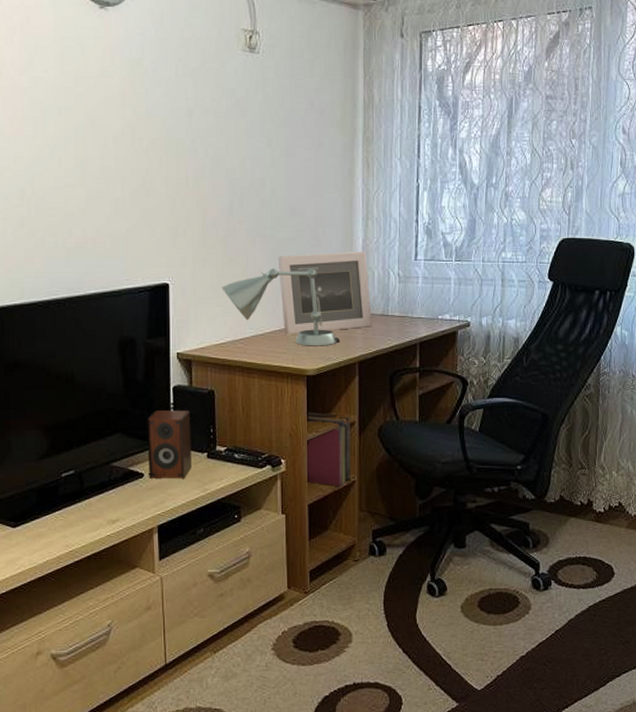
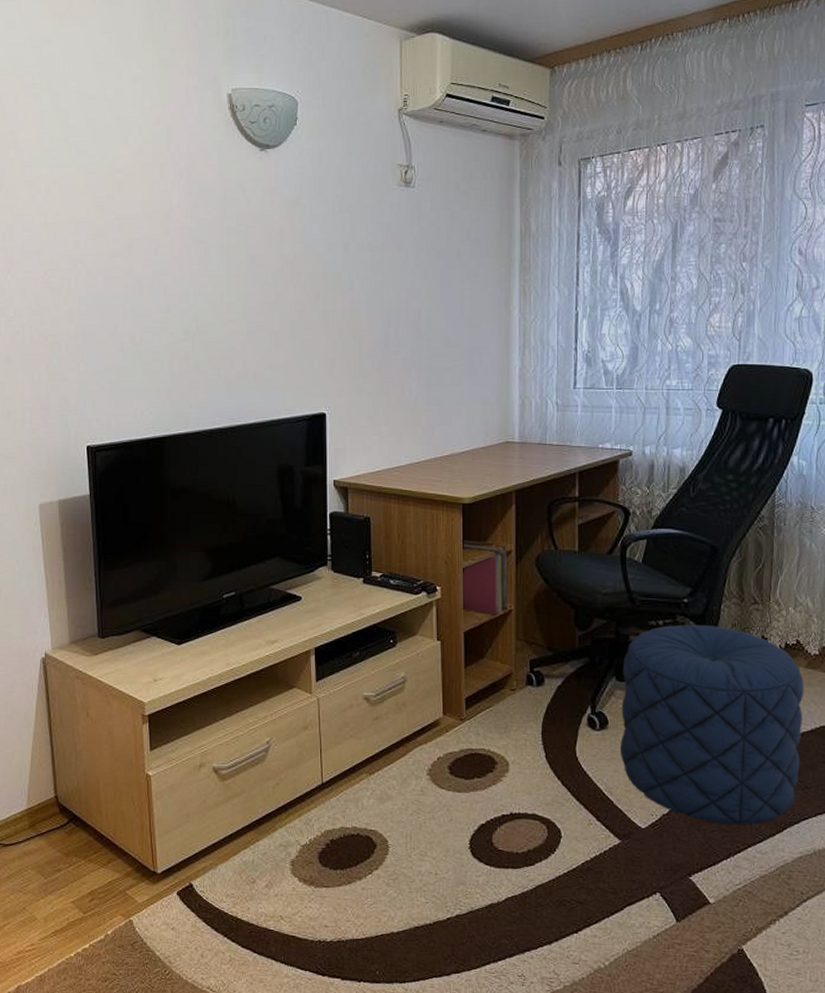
speaker: present [147,410,191,479] -> none [305,536,348,603]
desk lamp: present [222,267,340,347] -> none [377,396,496,475]
picture frame: present [277,251,373,335] -> none [433,379,530,464]
pouf: none [458,490,625,682] -> present [620,624,804,825]

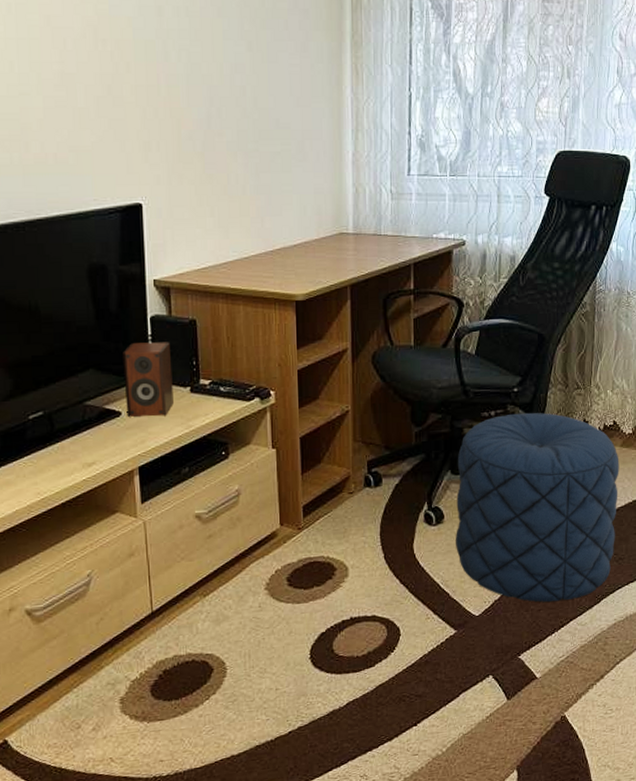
speaker: none [305,536,348,603] -> present [123,342,173,417]
books: present [461,539,509,615] -> none [295,339,345,418]

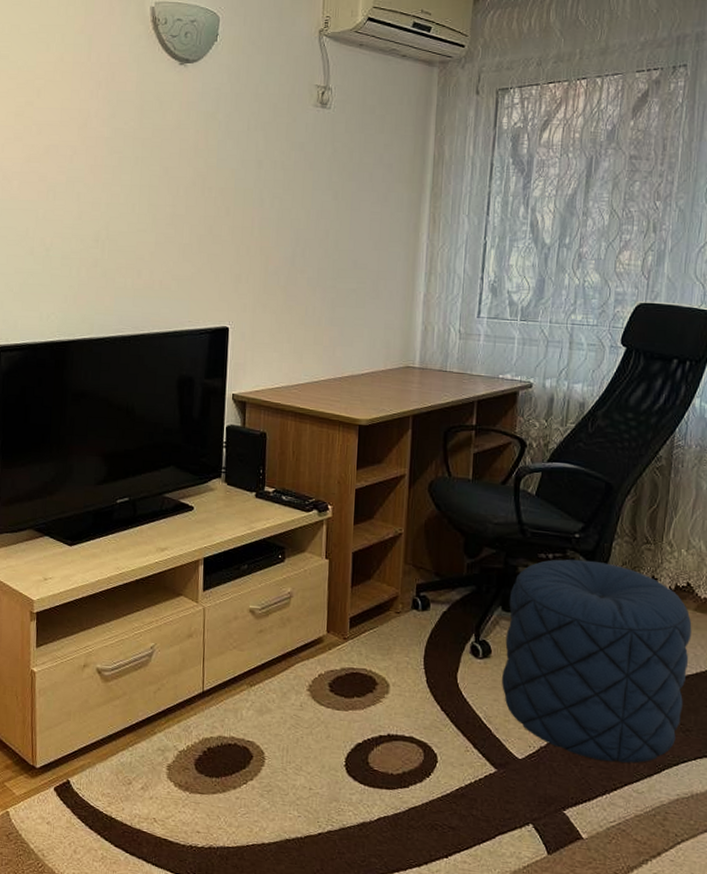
speaker: present [123,342,173,417] -> none [198,448,242,516]

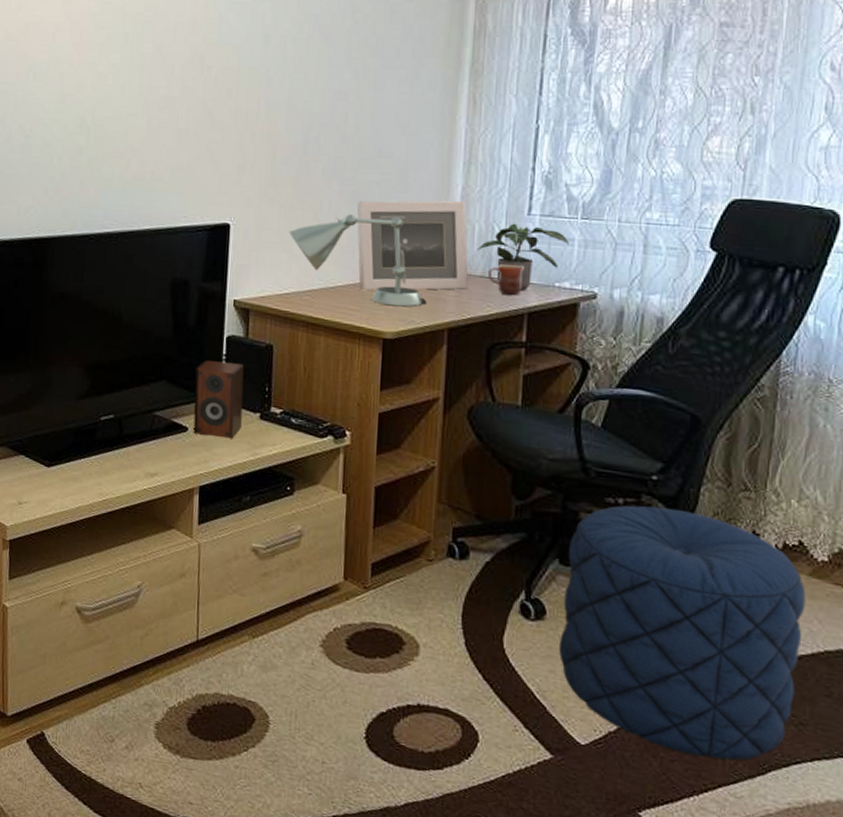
speaker: none [198,448,242,516] -> present [193,360,244,439]
desk lamp: none [279,318,395,398] -> present [289,214,426,308]
picture frame: none [336,305,430,384] -> present [356,200,469,291]
potted plant: none [436,325,510,382] -> present [477,223,569,291]
mug: none [445,359,474,386] -> present [488,263,524,295]

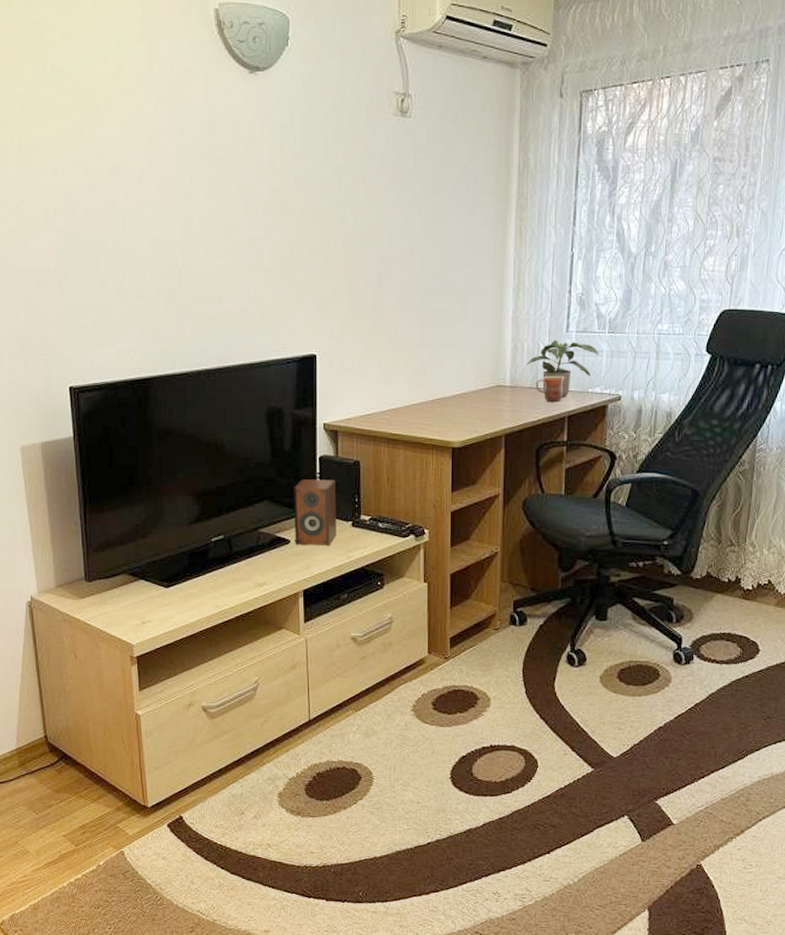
desk lamp: present [289,214,426,308] -> none [369,339,486,419]
picture frame: present [356,200,469,291] -> none [425,322,521,407]
pouf: present [559,505,806,761] -> none [597,565,773,753]

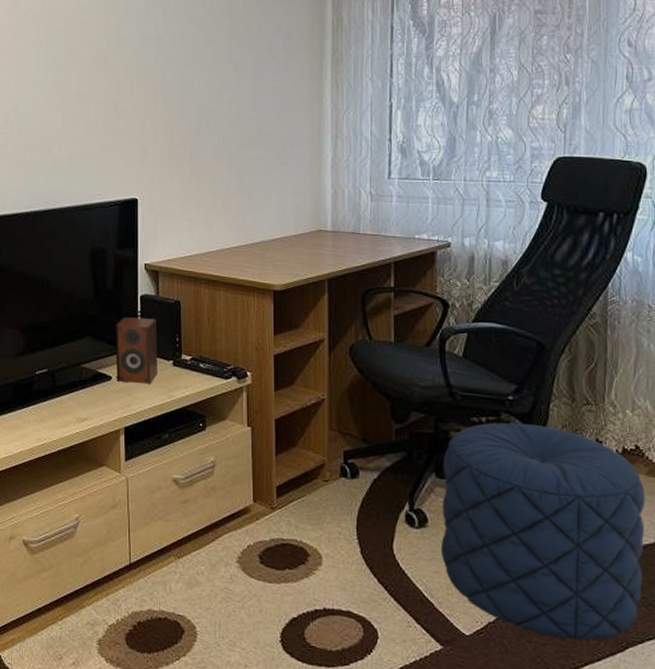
potted plant: present [526,340,599,398] -> none [348,186,424,244]
mug: present [536,375,564,402] -> none [359,221,388,247]
pouf: none [597,565,773,753] -> present [441,422,646,641]

